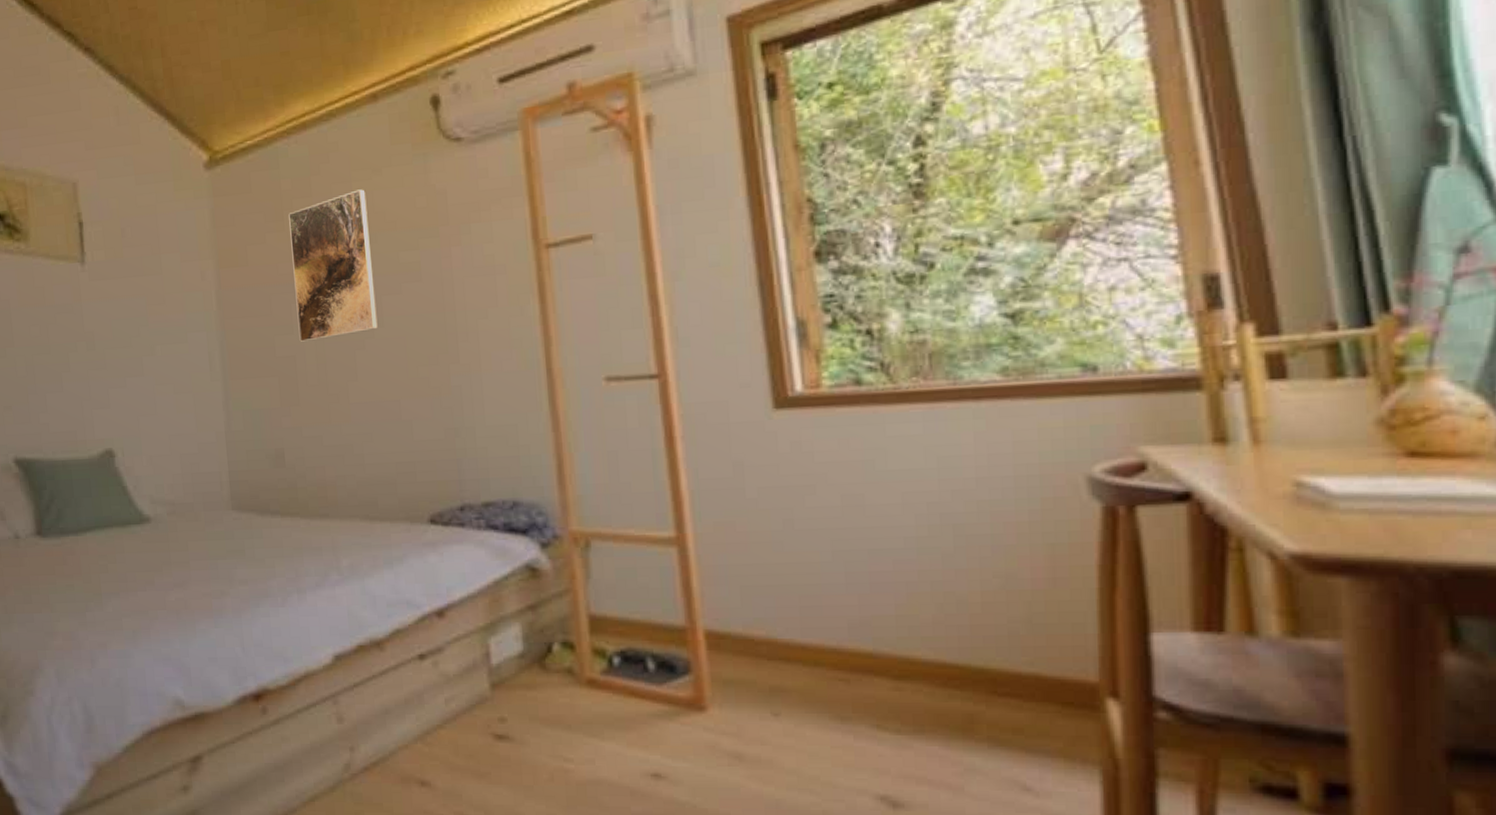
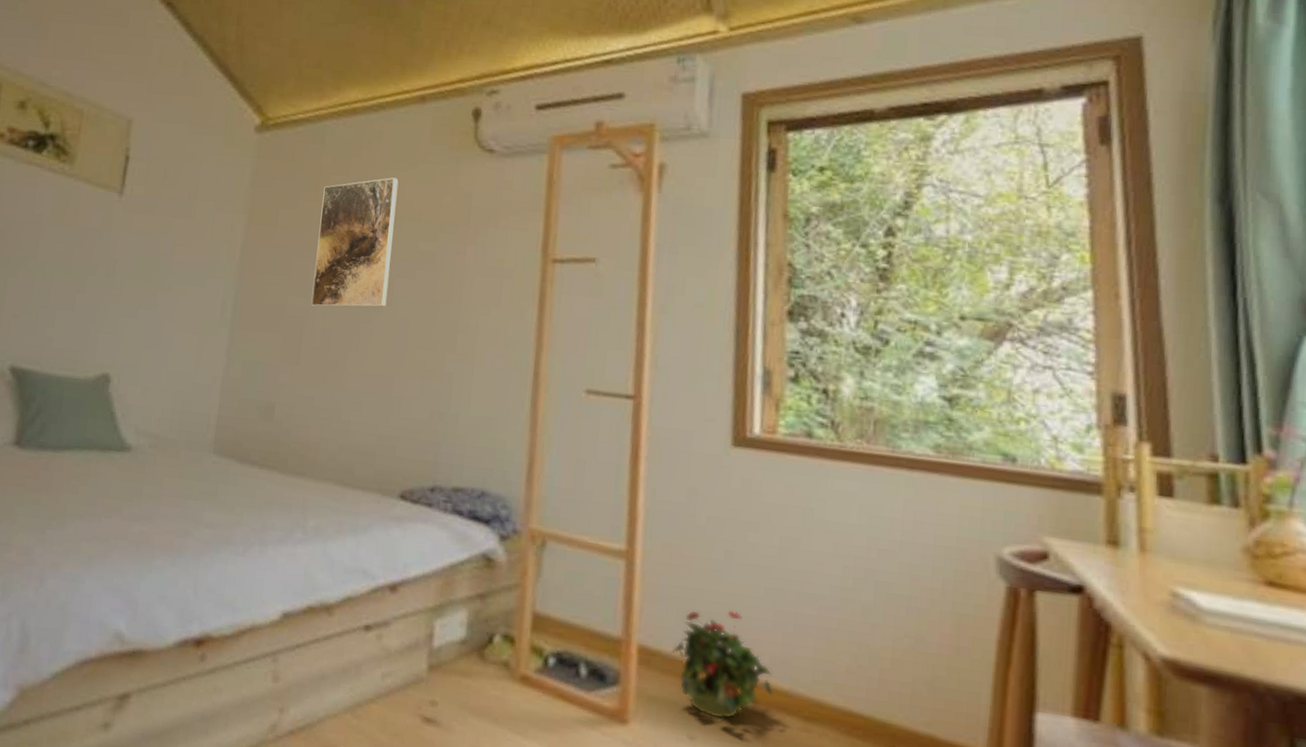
potted plant: none [739,580,857,691] -> present [670,610,773,719]

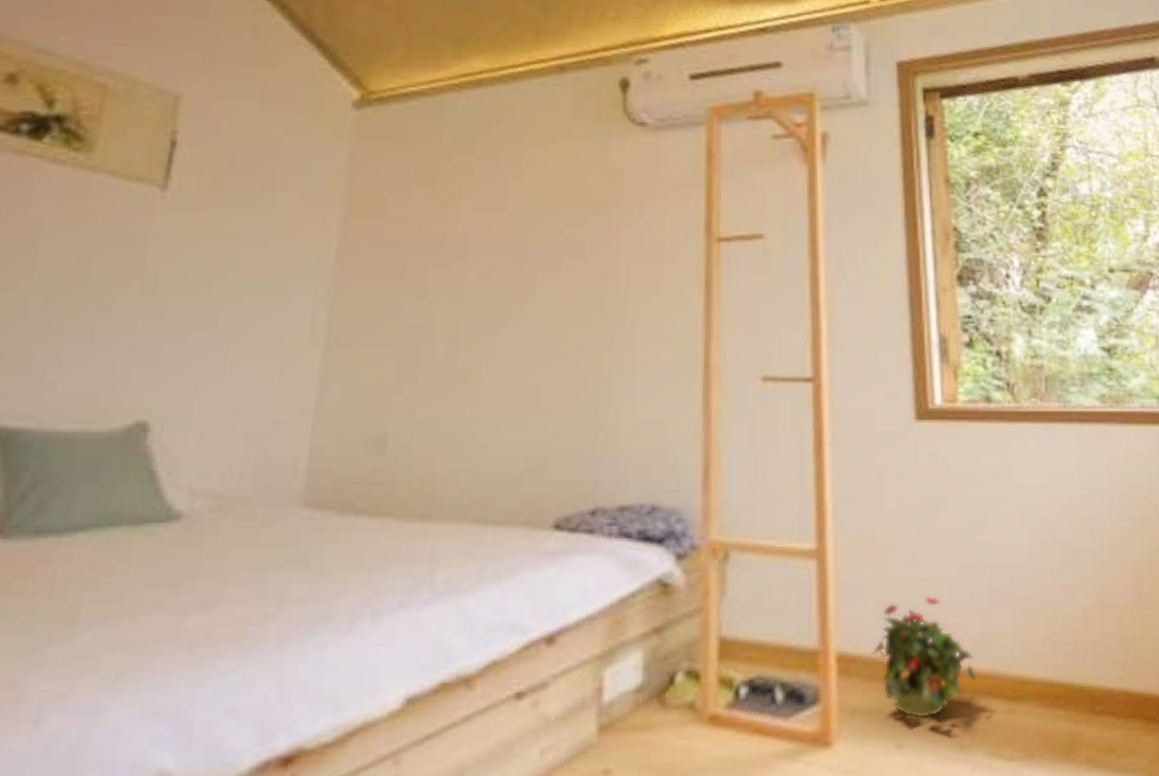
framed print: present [311,177,399,308] -> none [432,156,537,310]

